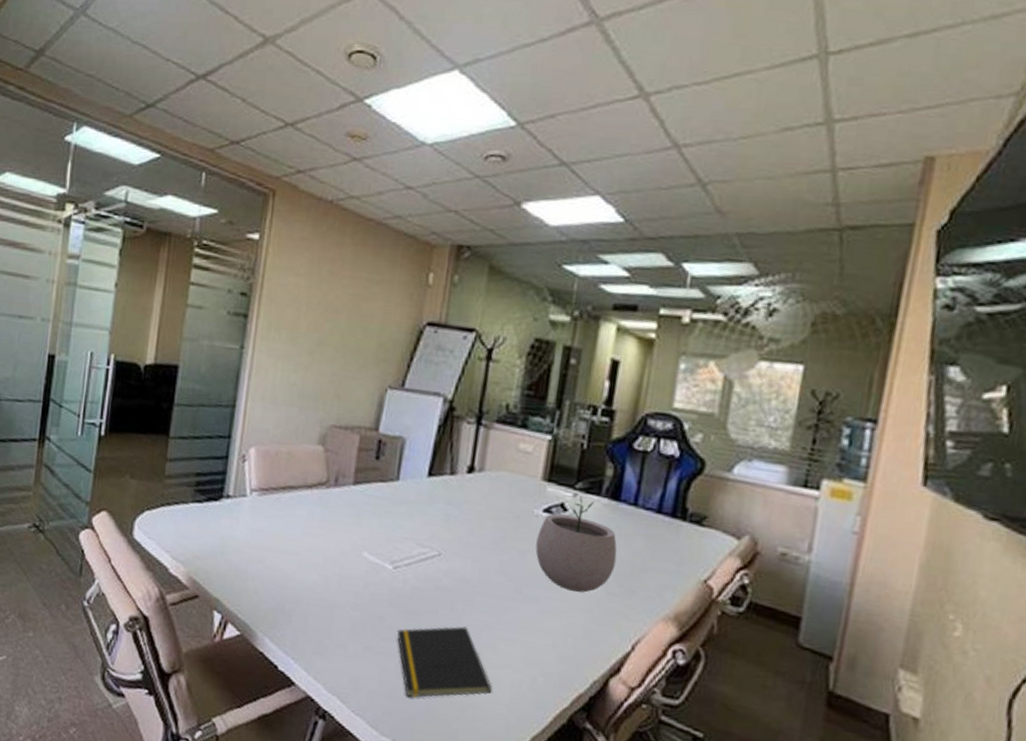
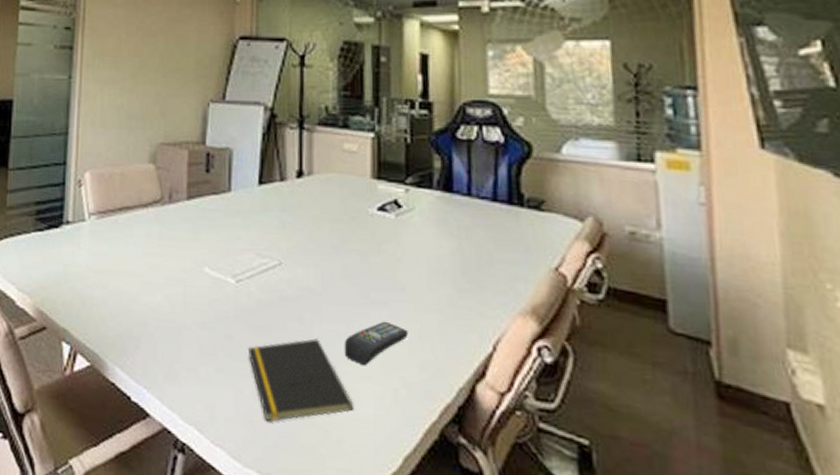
remote control: none [490,615,554,655] -> present [344,321,408,366]
plant pot: present [535,496,617,593] -> none [375,190,461,292]

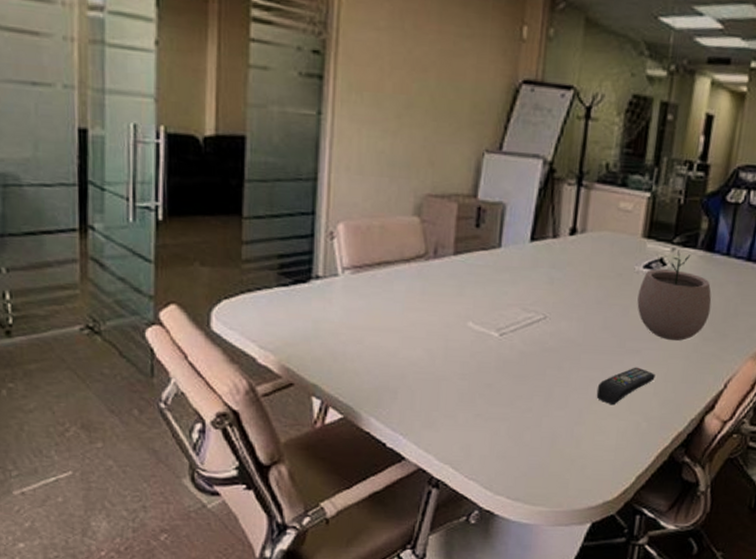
notepad: present [247,338,354,422] -> none [506,384,600,457]
plant pot: none [375,190,461,292] -> present [637,250,712,341]

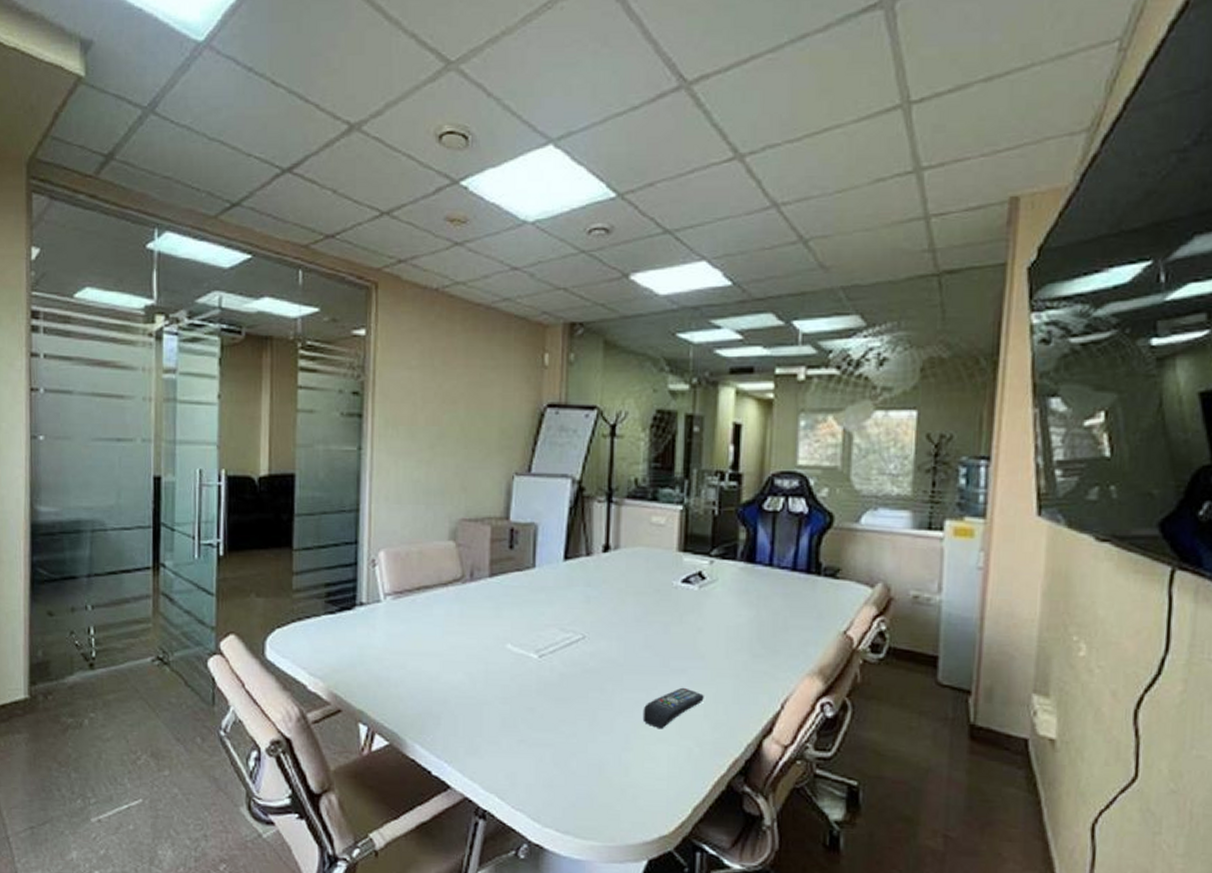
plant pot: present [637,250,712,341] -> none [678,562,758,658]

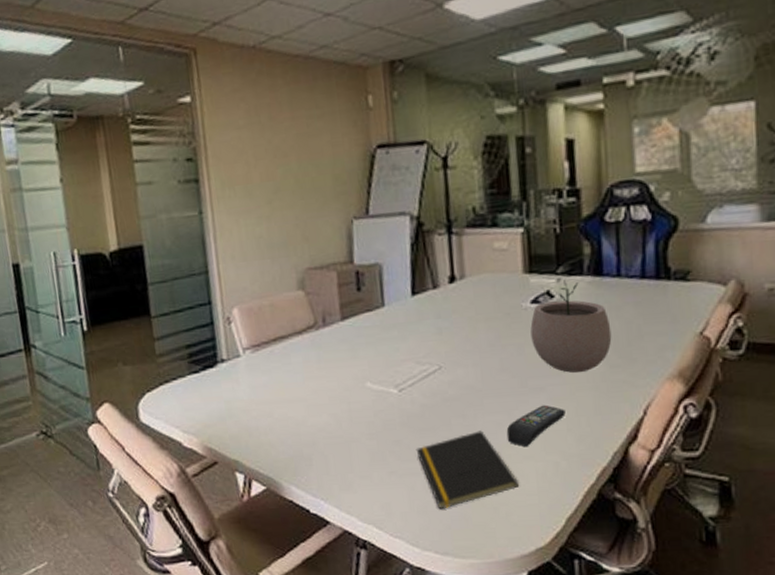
notepad: none [549,707,650,785] -> present [416,430,520,510]
plant pot: none [678,562,758,658] -> present [530,279,612,373]

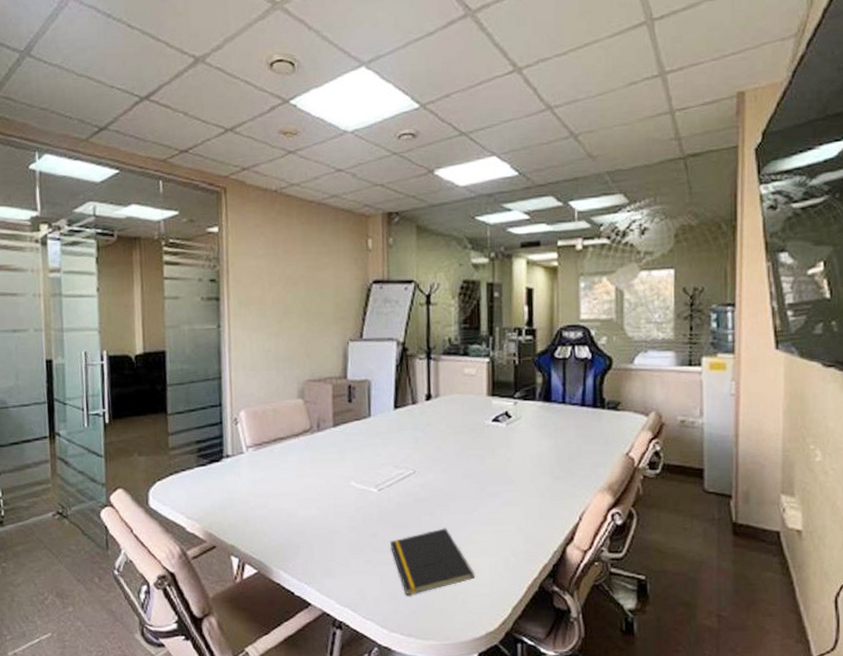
remote control: present [506,405,566,448] -> none [466,508,516,544]
plant pot: present [530,279,612,373] -> none [491,403,556,482]

